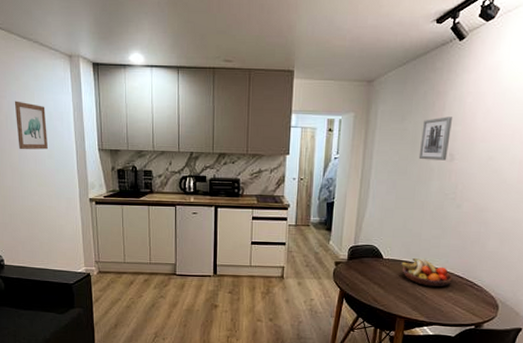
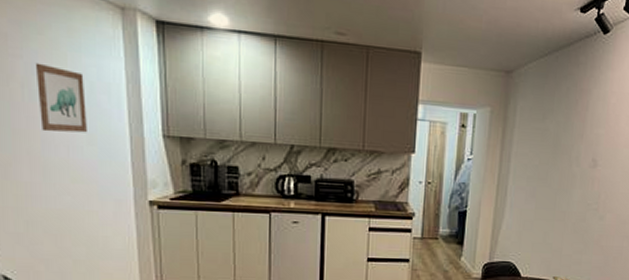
wall art: present [418,117,452,161] -> none [560,117,596,167]

